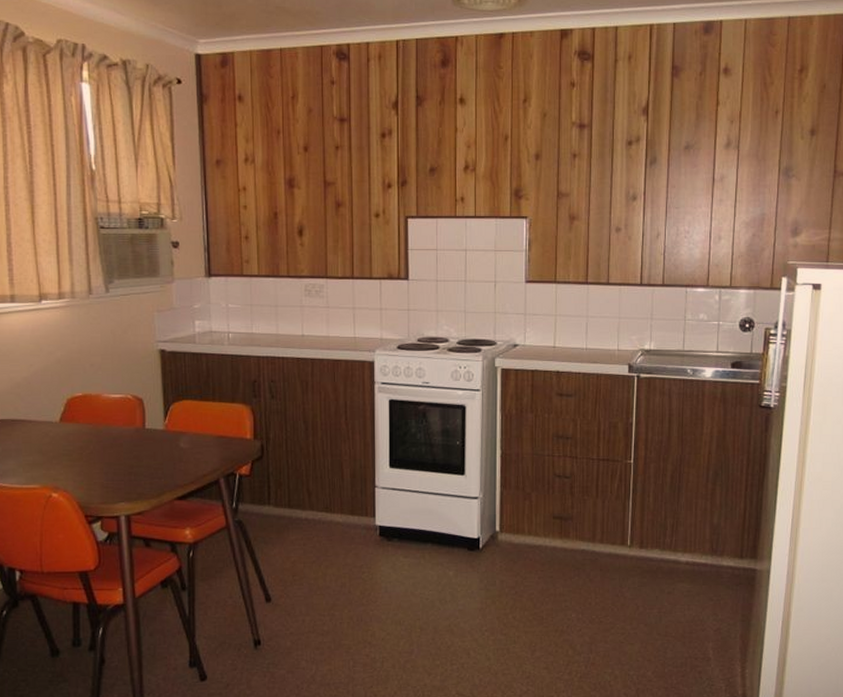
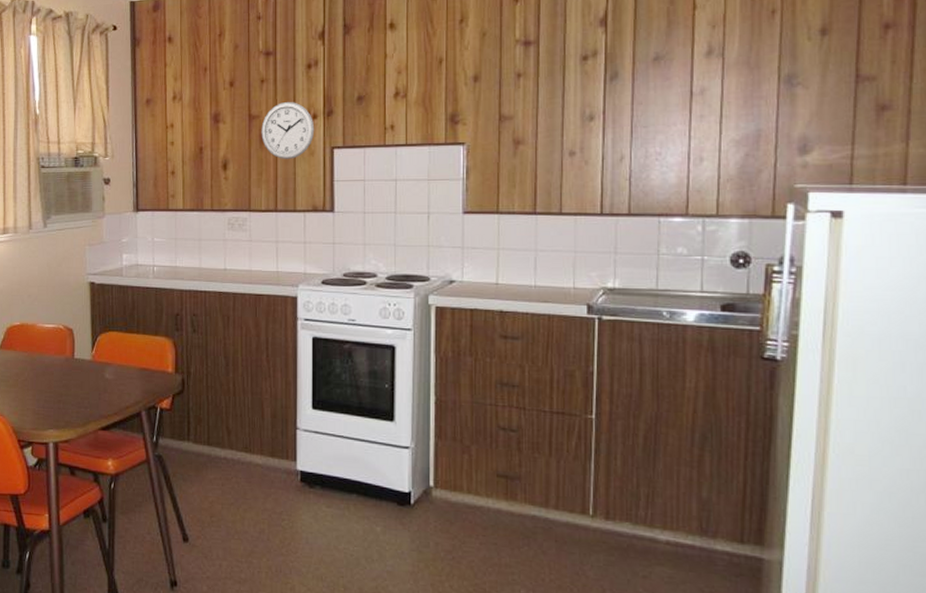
wall clock: none [337,169,389,227] -> present [261,101,315,159]

